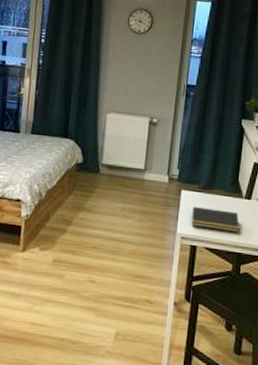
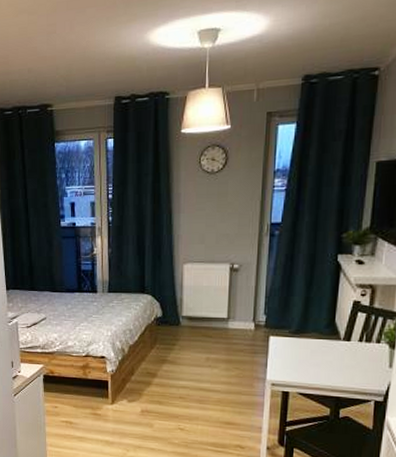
notepad: present [191,207,240,233] -> none [282,353,338,377]

